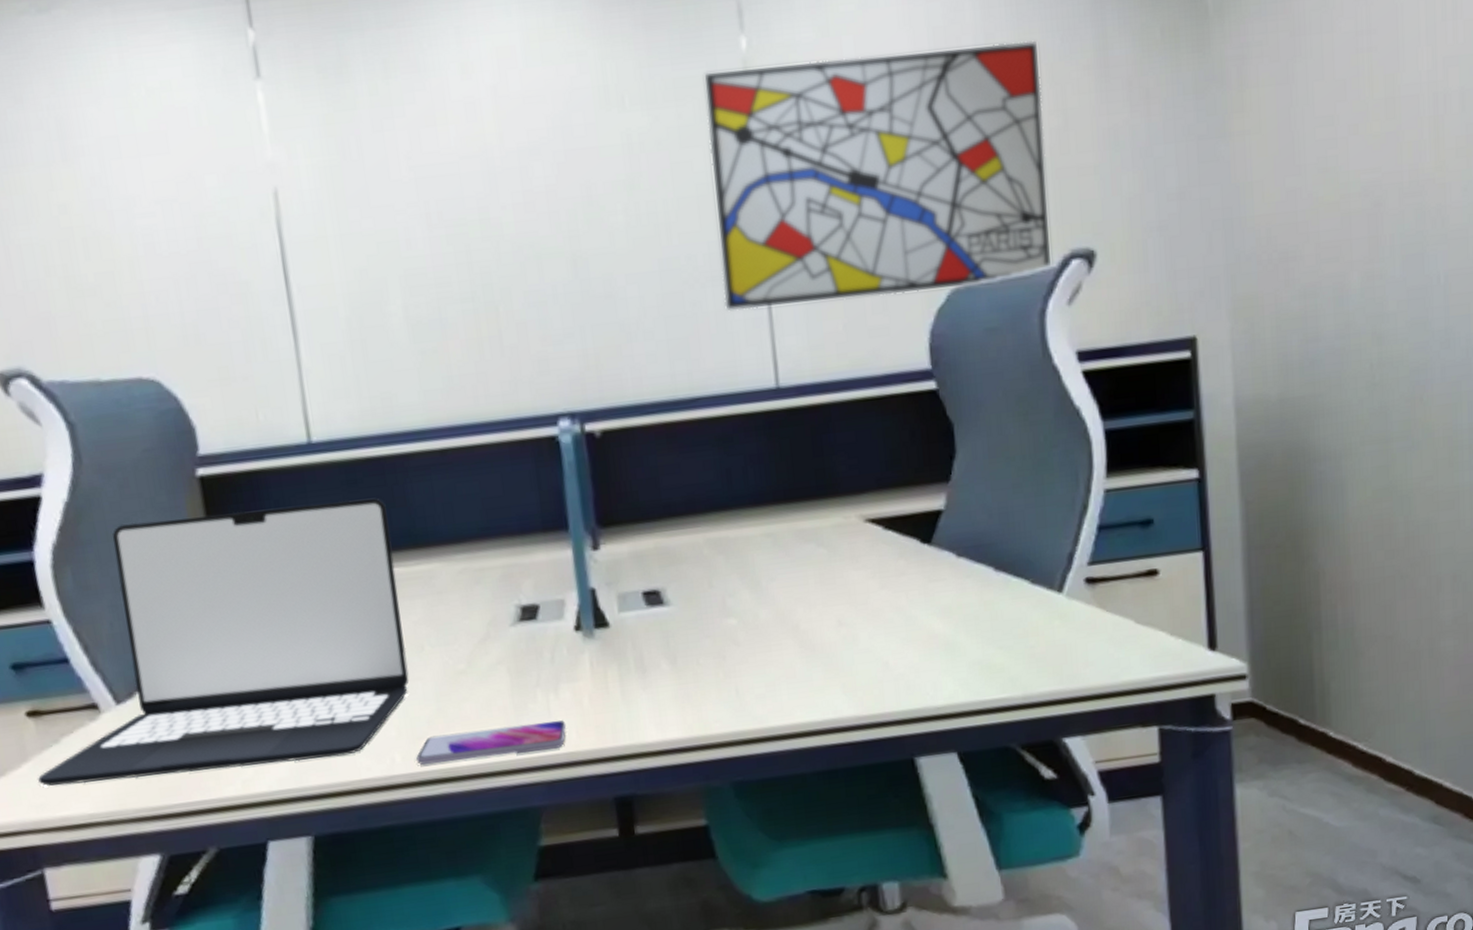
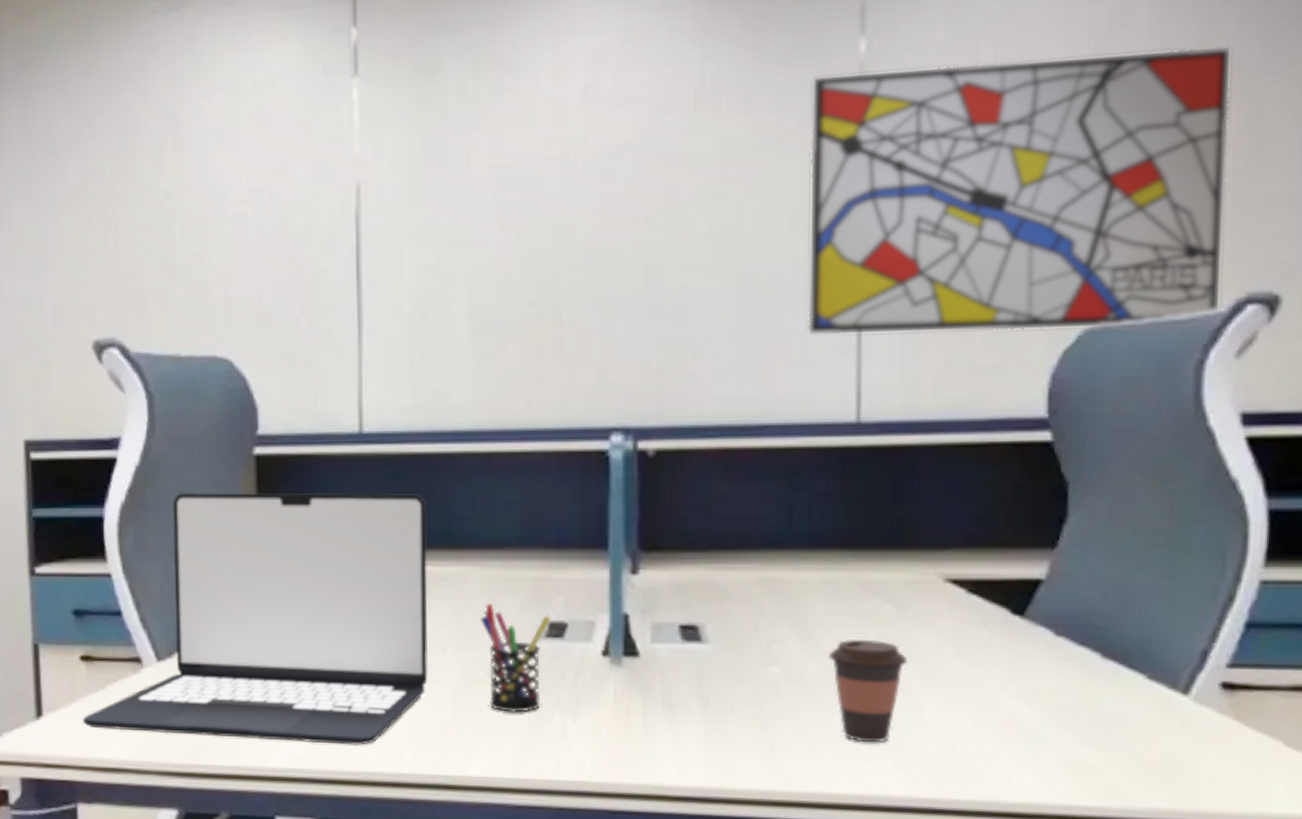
smartphone: present [416,720,567,765] -> none [426,740,582,775]
pen holder: none [453,595,523,699] -> present [480,603,551,713]
coffee cup: none [775,581,843,674] -> present [828,640,908,743]

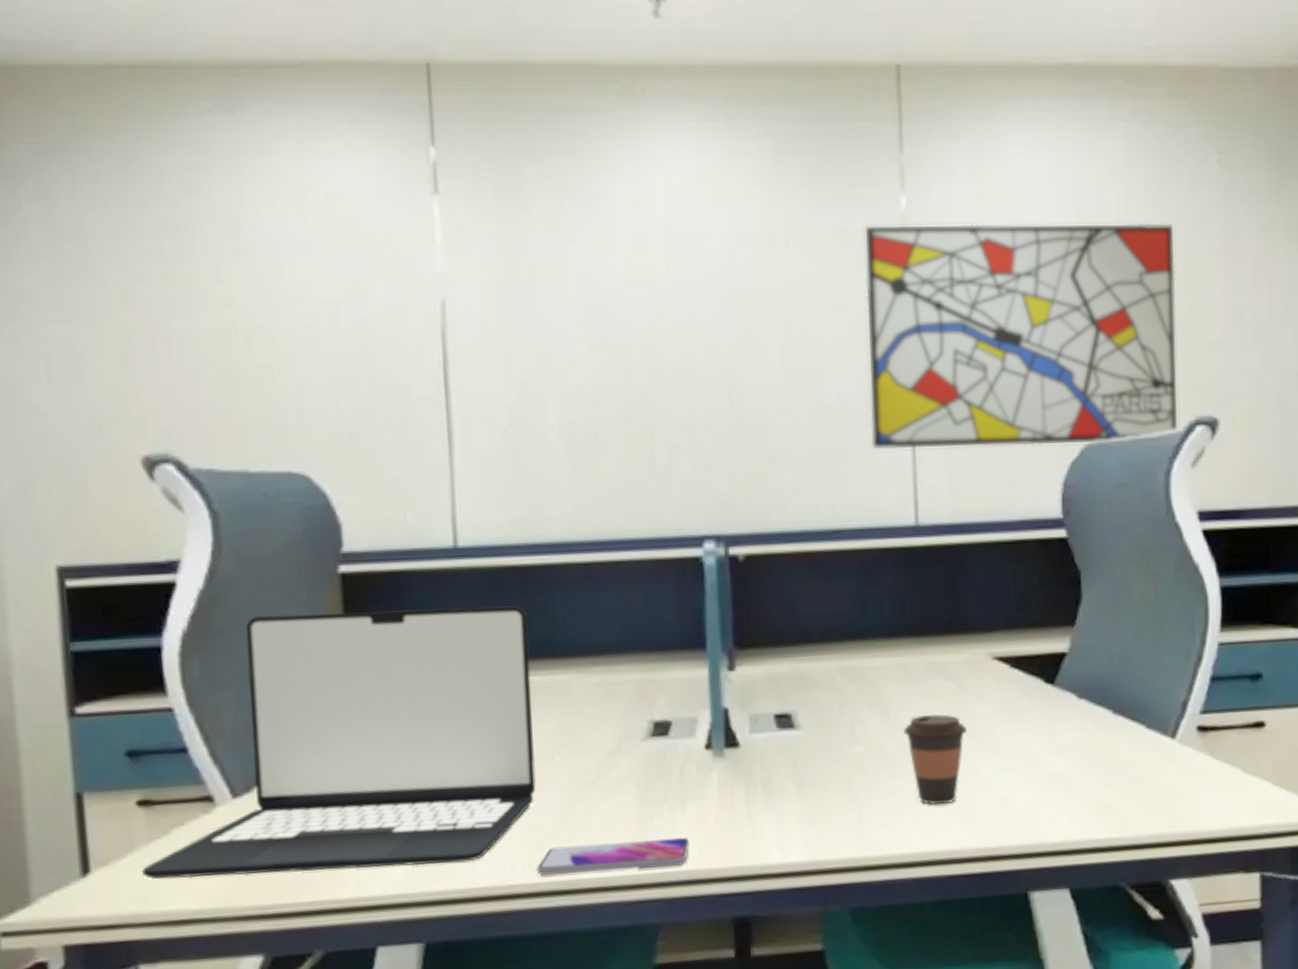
smartphone: none [426,740,582,775] -> present [537,837,691,875]
pen holder: present [480,603,551,713] -> none [586,707,656,812]

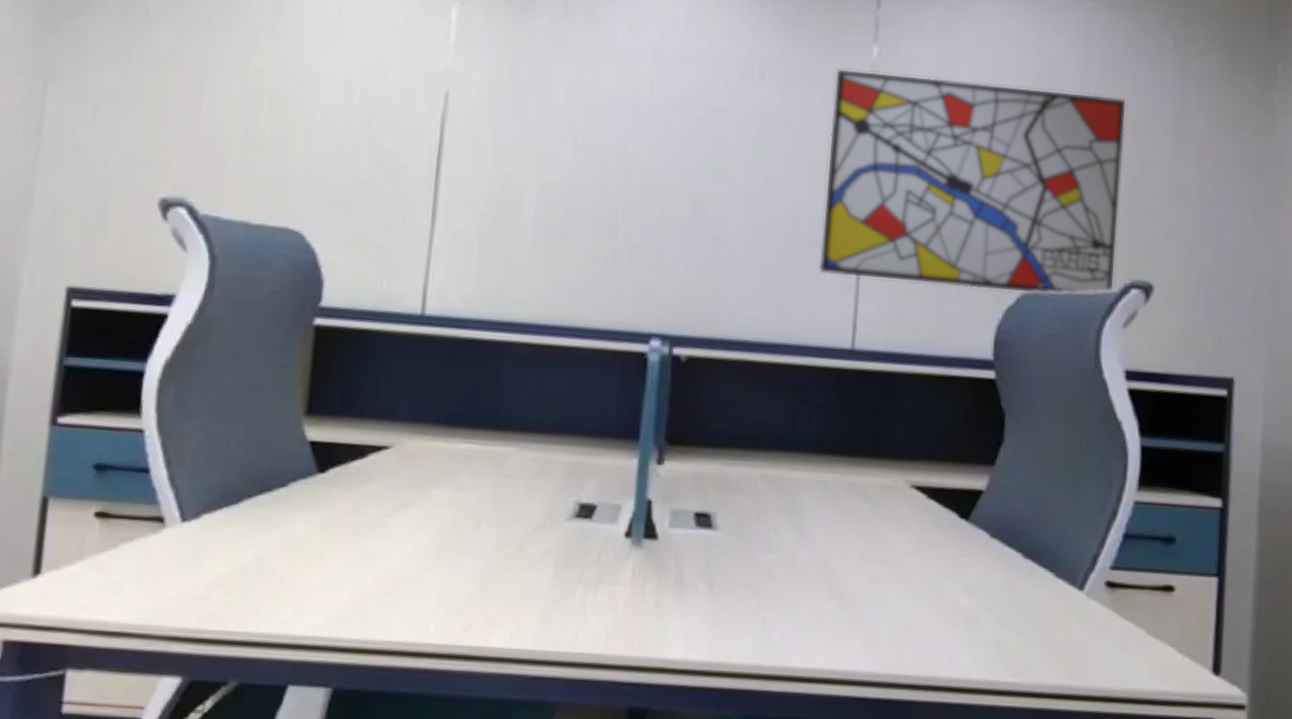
laptop: present [141,606,536,879] -> none [86,355,478,615]
smartphone: present [537,837,691,875] -> none [449,612,598,648]
coffee cup: present [902,714,968,805] -> none [815,533,879,624]

